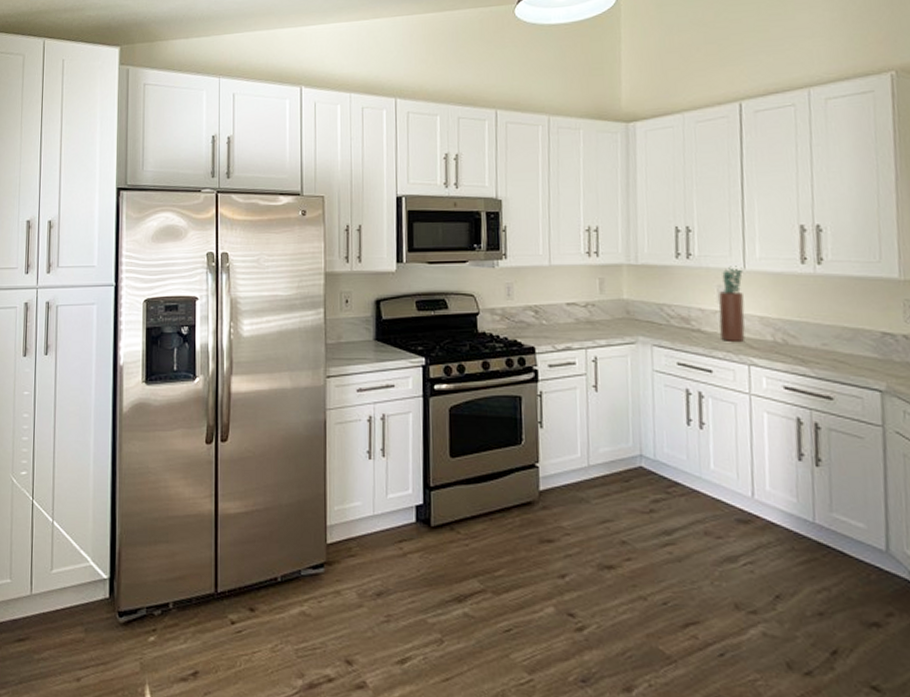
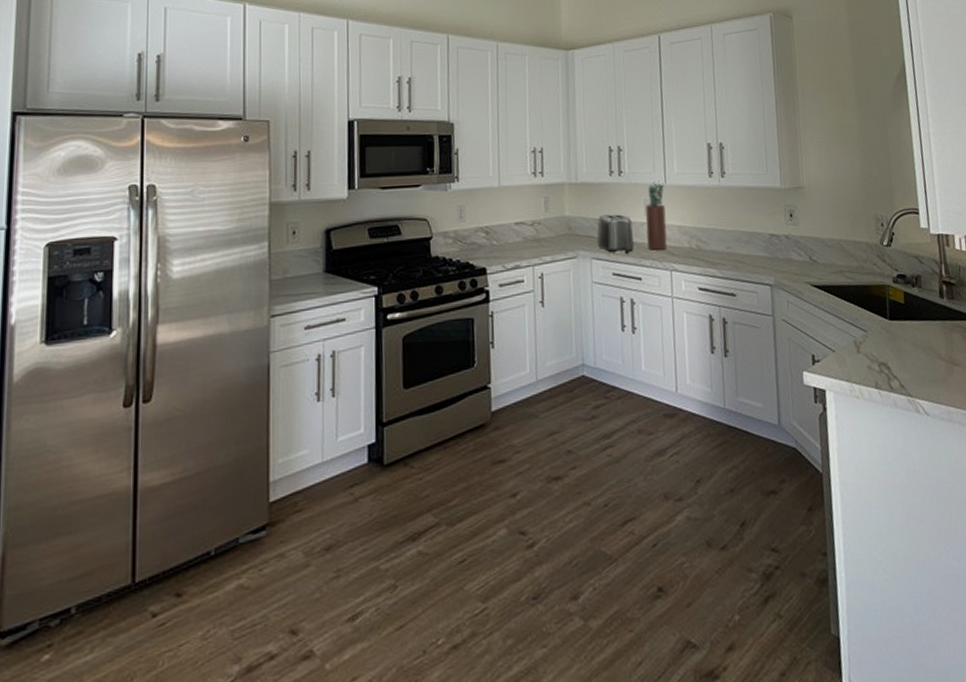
toaster: none [659,300,704,345] -> present [596,214,634,255]

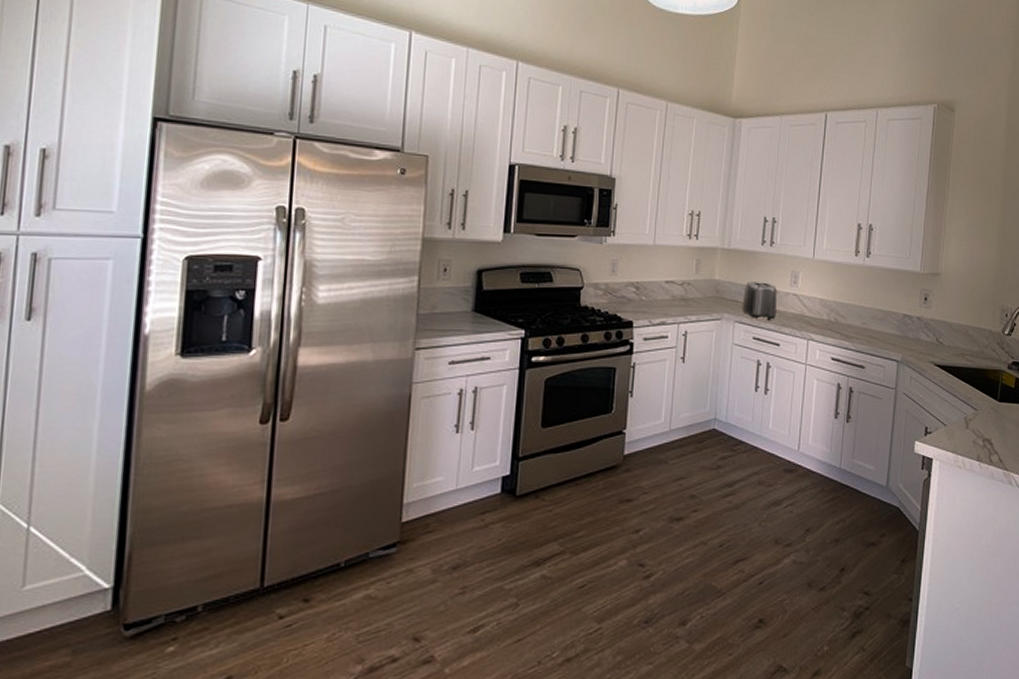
vase: present [645,181,668,251] -> none [788,255,812,321]

